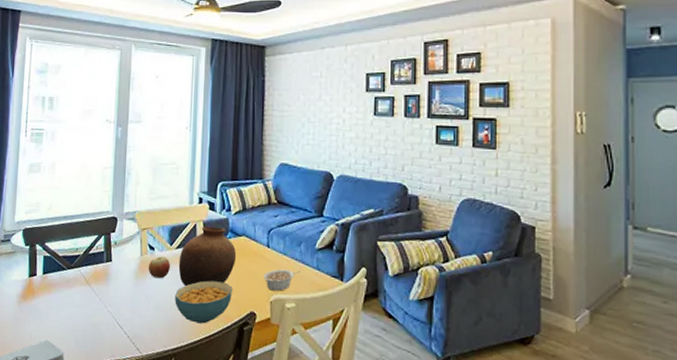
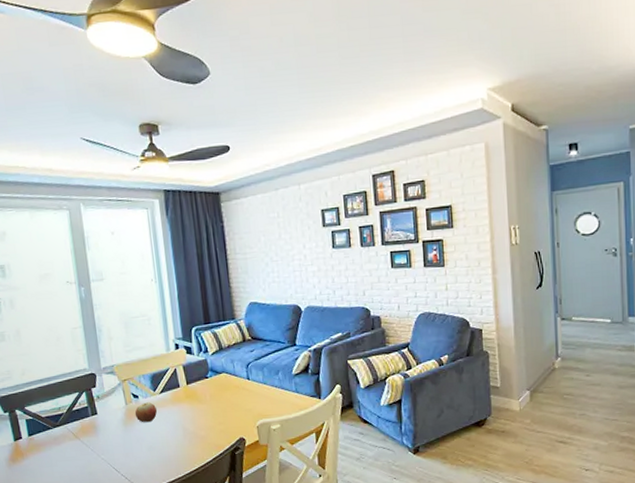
cereal bowl: present [175,280,233,324] -> none [165,416,221,456]
pottery: present [178,226,236,287] -> none [164,368,219,426]
legume: present [263,269,301,291] -> none [247,395,281,417]

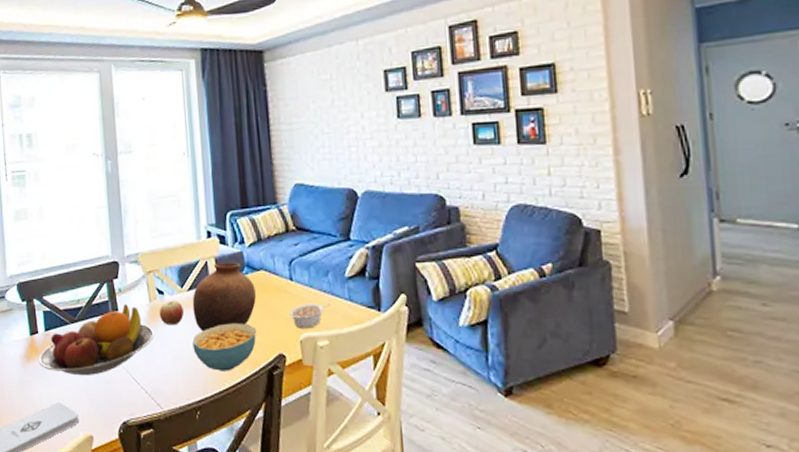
fruit bowl: none [23,408,132,471] -> present [38,303,155,375]
pottery: none [164,368,219,426] -> present [192,262,256,332]
cereal bowl: none [165,416,221,456] -> present [192,323,257,371]
legume: none [247,395,281,417] -> present [289,303,331,328]

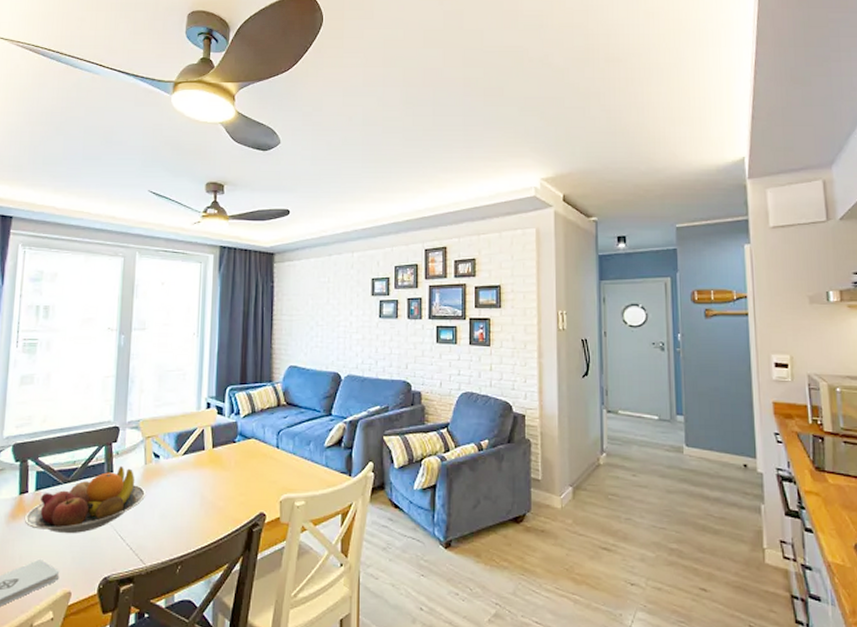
apple: present [159,300,185,326] -> none [152,464,177,487]
pottery: present [192,262,256,332] -> none [185,431,245,493]
cereal bowl: present [192,323,257,371] -> none [181,485,242,529]
legume: present [289,303,331,328] -> none [273,468,310,490]

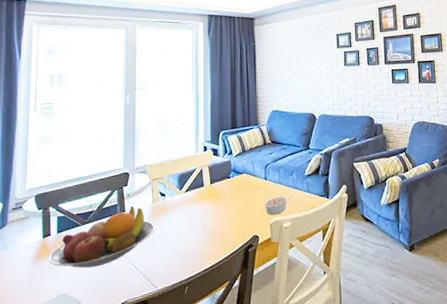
legume: none [273,468,310,490] -> present [263,195,294,215]

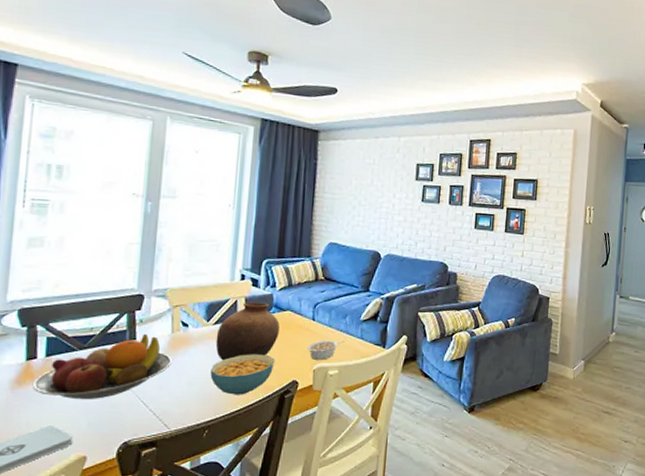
cereal bowl: none [186,214,238,253] -> present [210,354,275,395]
pottery: none [188,169,238,223] -> present [215,302,280,361]

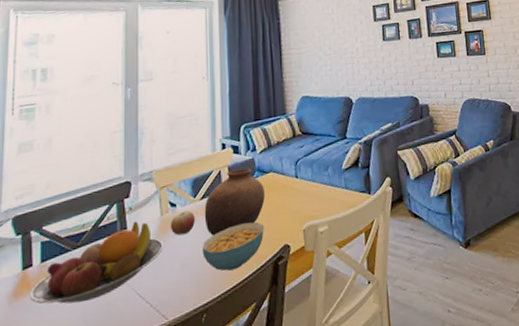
apple: none [180,332,207,355] -> present [170,210,196,236]
legume: present [307,340,345,360] -> none [294,193,330,219]

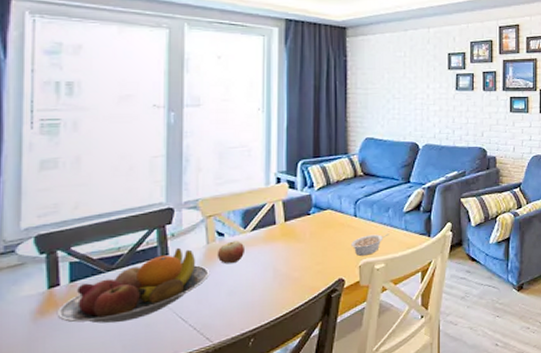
cereal bowl: present [202,222,264,271] -> none [252,256,319,300]
pottery: present [204,168,265,236] -> none [255,204,320,267]
legume: none [294,193,330,219] -> present [351,233,389,256]

